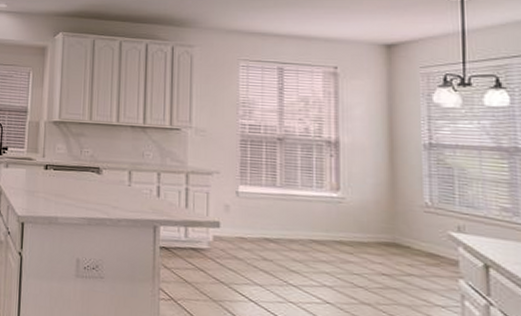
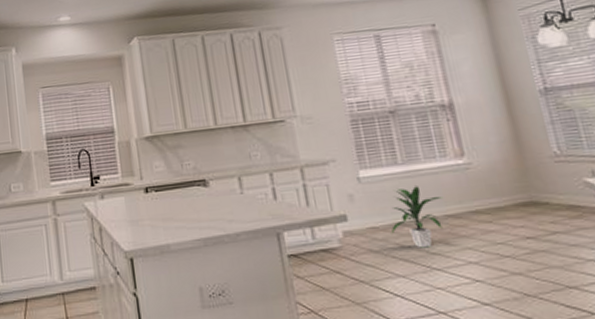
indoor plant: none [257,207,312,265] -> present [391,184,444,248]

